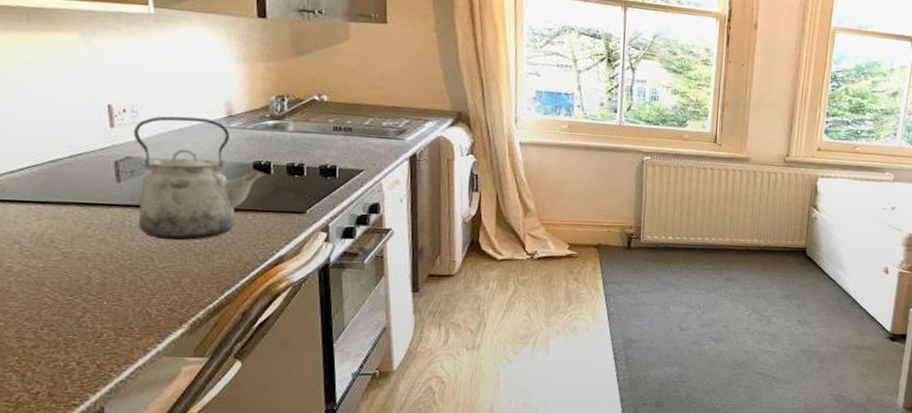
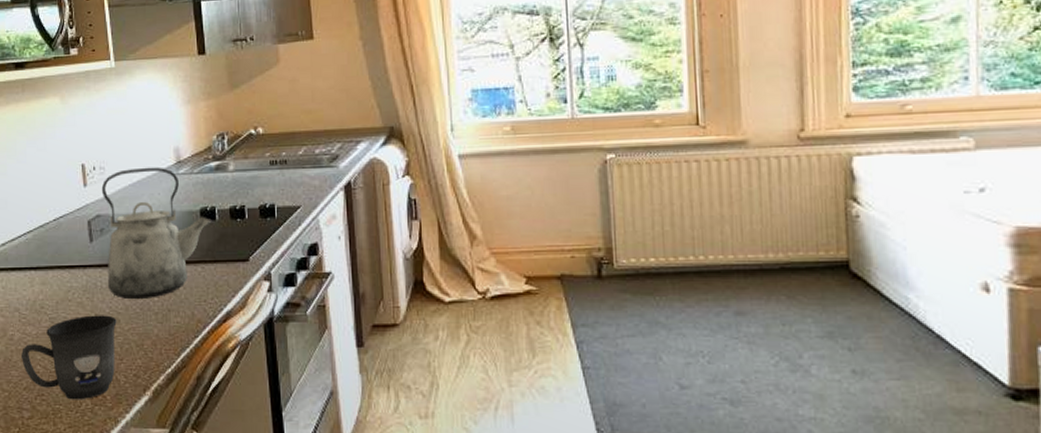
mug: none [22,252,149,331] -> present [20,315,117,400]

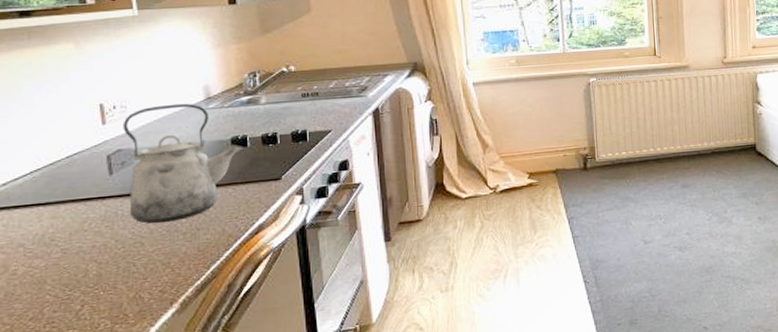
mug: present [20,315,117,400] -> none [26,240,140,323]

